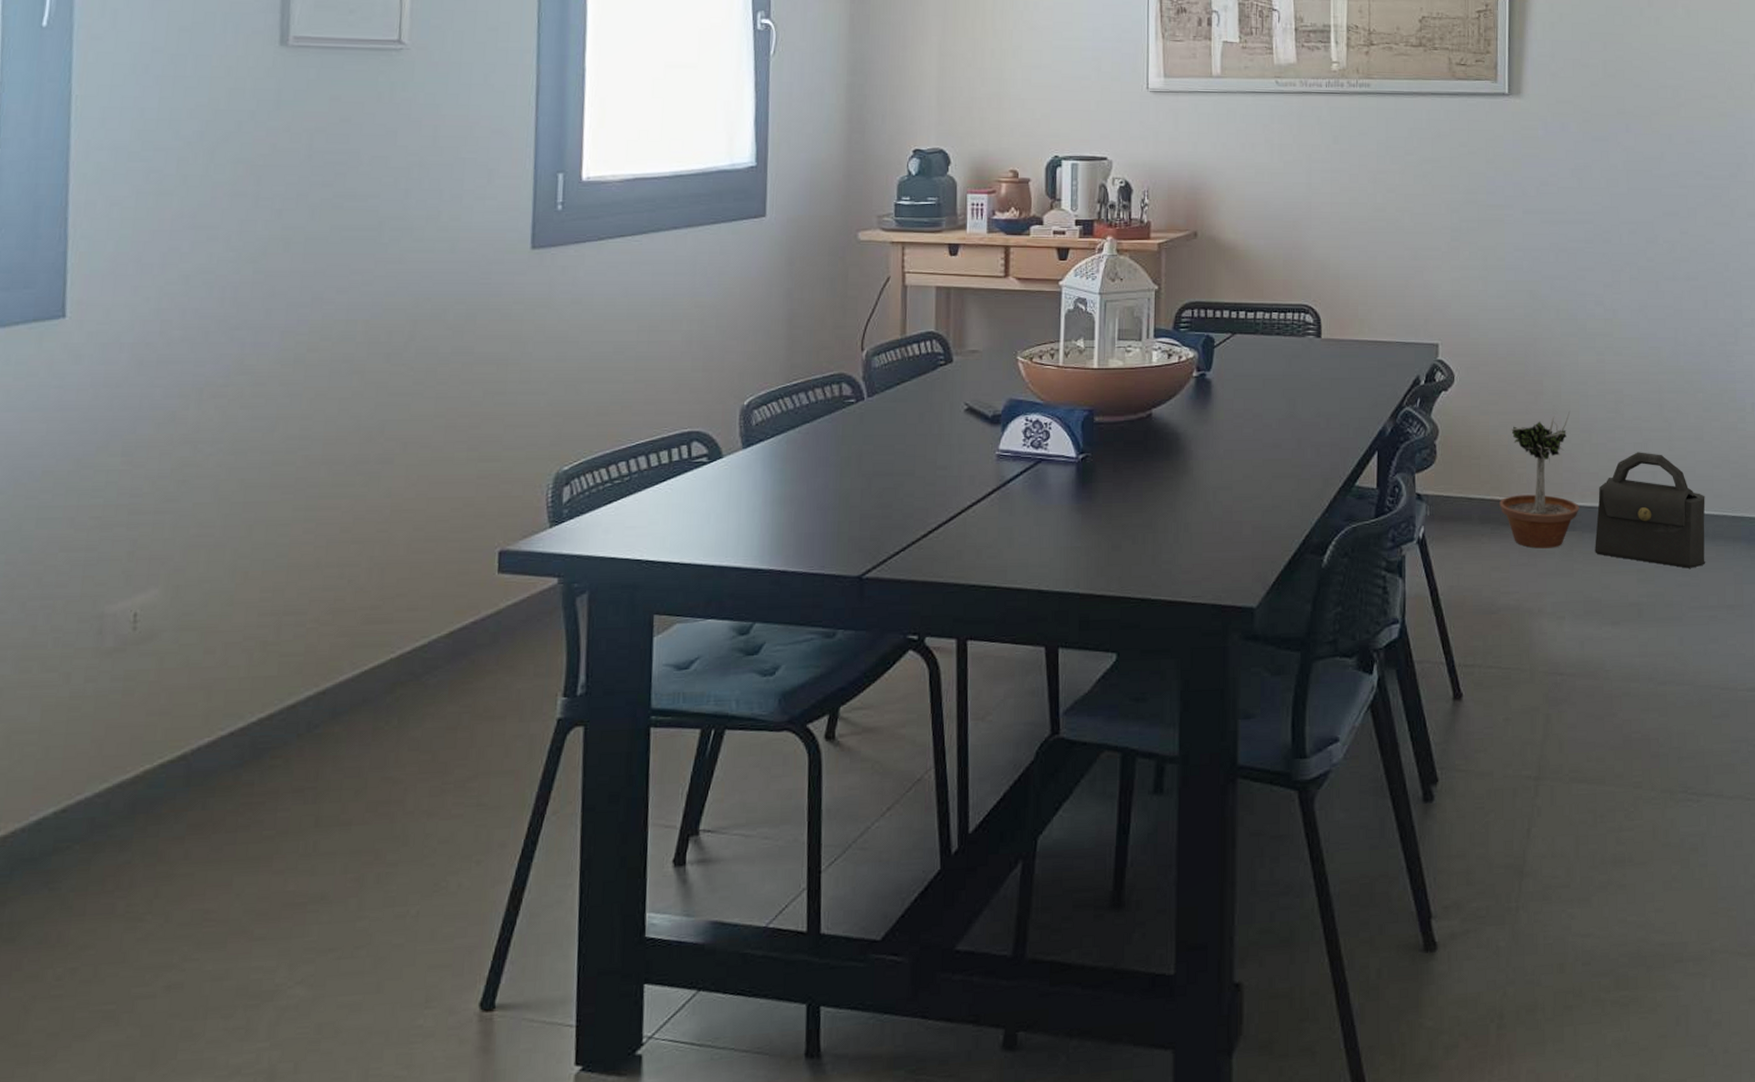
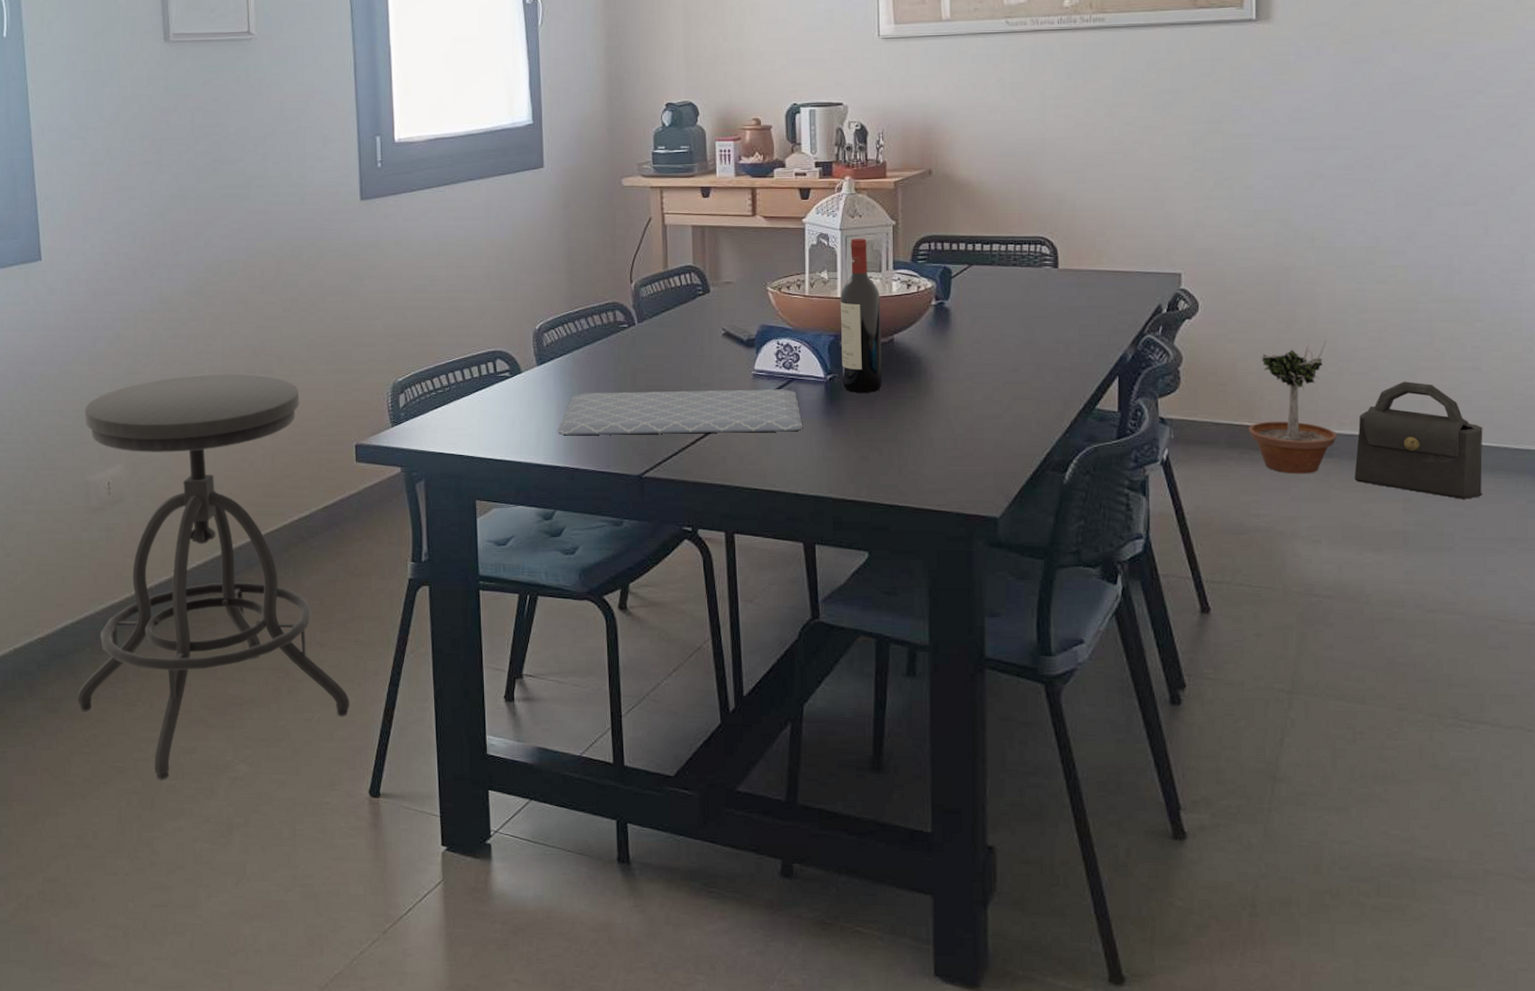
stool: none [51,465,463,1022] -> present [78,374,350,779]
placemat: none [763,471,1051,532] -> present [558,389,803,436]
wine bottle: none [1095,304,1140,474] -> present [840,238,882,393]

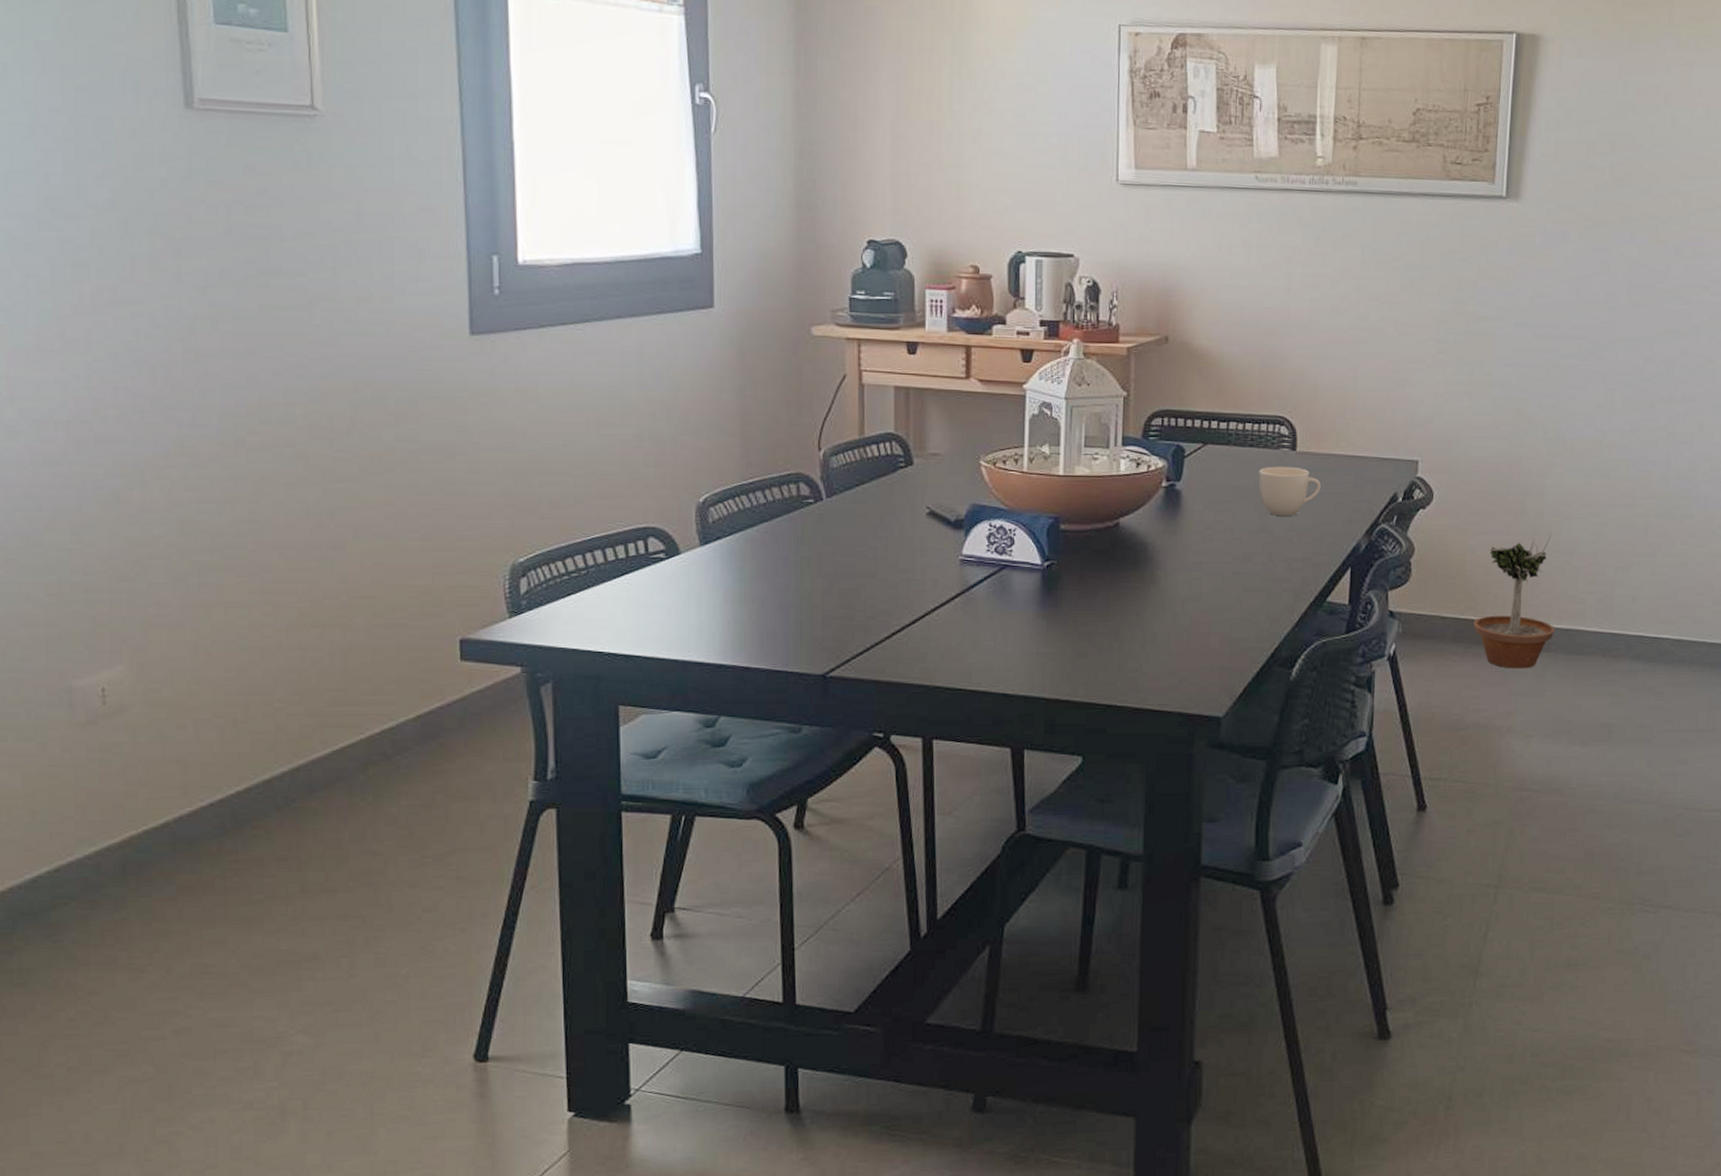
stool: present [78,374,350,779] -> none [58,550,449,1061]
placemat: present [558,389,803,436] -> none [724,576,1015,629]
wine bottle: present [840,238,882,393] -> none [1061,409,1107,582]
cup: none [1023,283,1085,329] -> present [1258,466,1322,516]
handbag: present [1354,381,1483,499] -> none [1568,576,1685,692]

